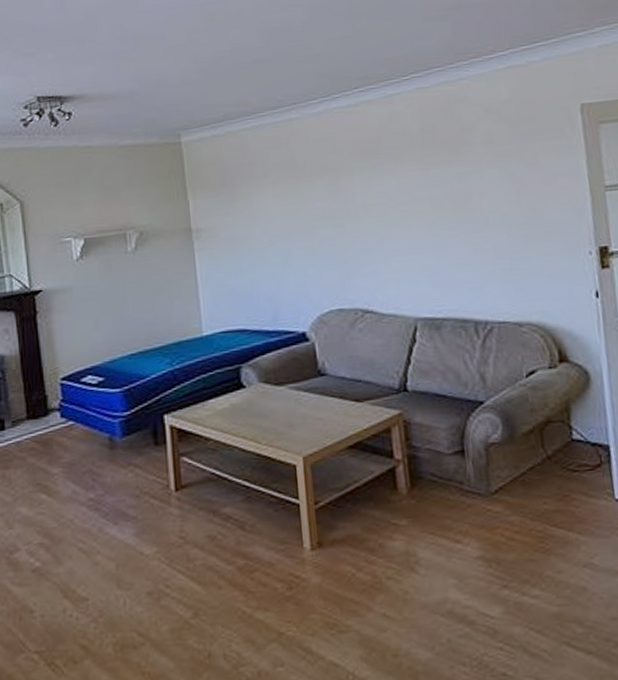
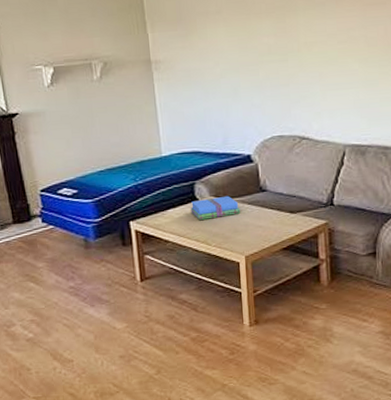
books: none [236,381,296,413] -> present [190,195,241,221]

